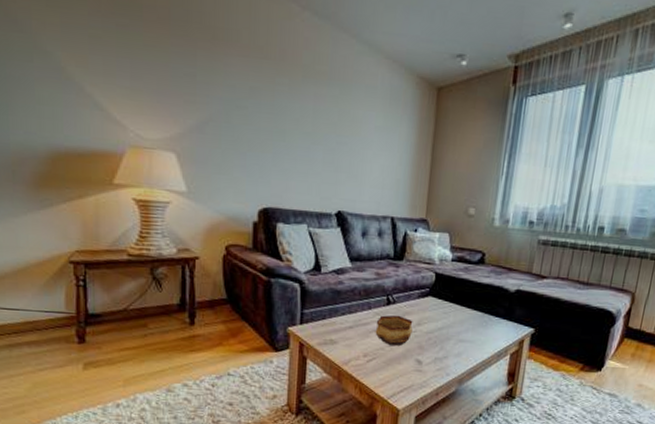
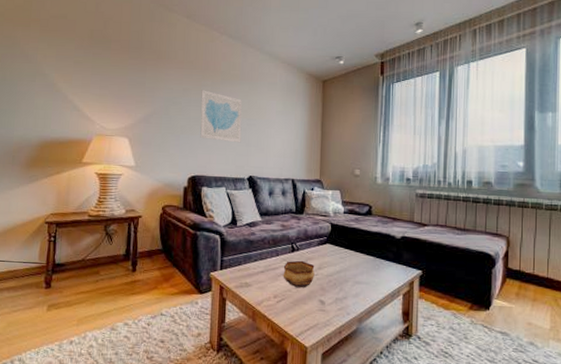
wall art: none [274,90,330,167] -> present [200,90,242,143]

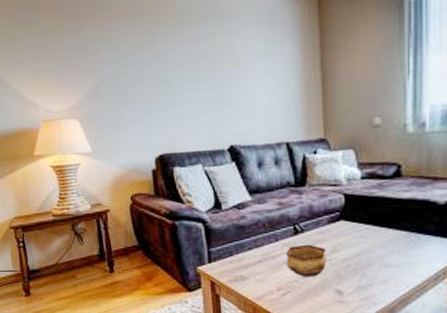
wall art: present [200,90,242,143] -> none [155,41,214,107]

